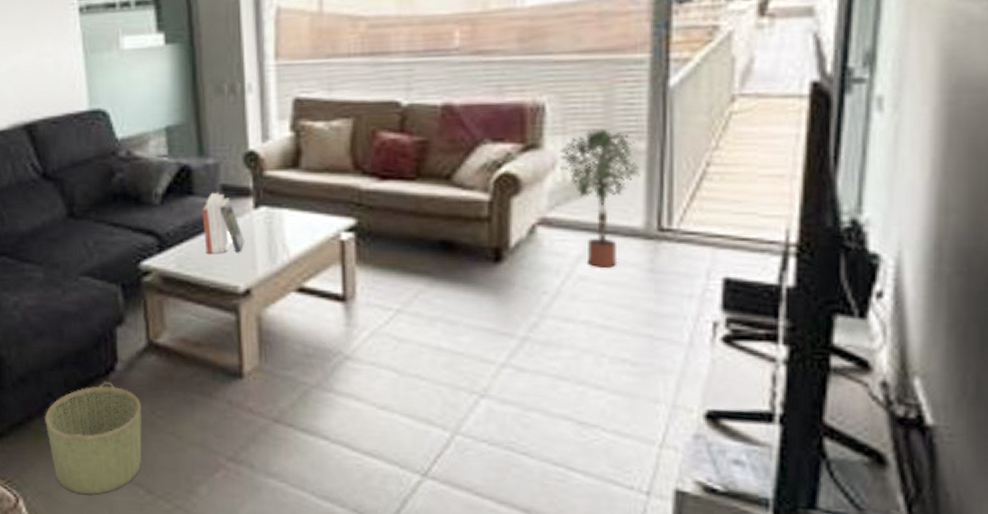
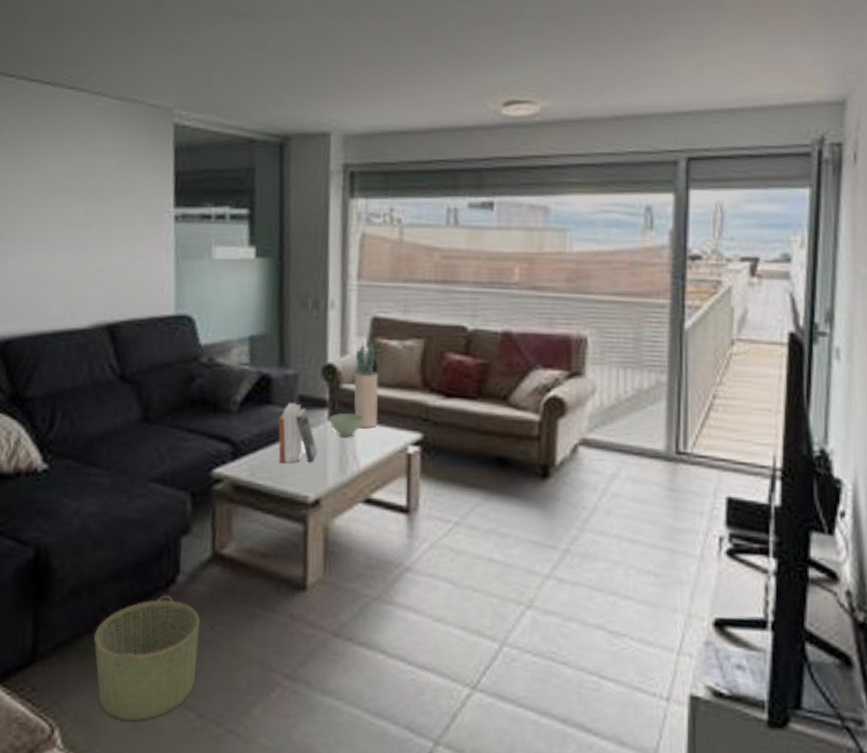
bowl: none [254,200,291,226] -> present [329,412,363,438]
vase: none [278,120,307,216] -> present [354,337,379,429]
potted tree: present [559,128,640,269] -> none [598,361,662,487]

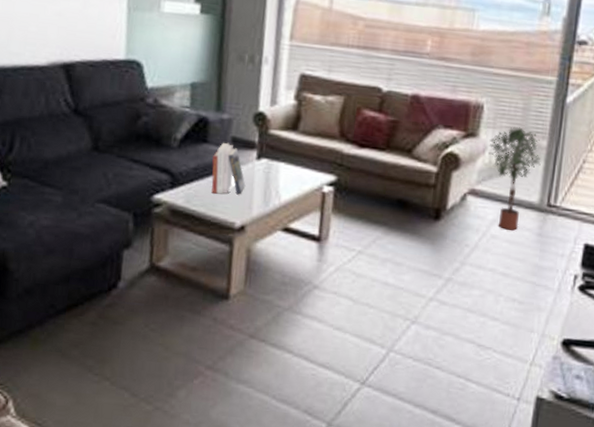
basket: present [94,595,200,722] -> none [44,297,137,398]
bowl: present [329,412,363,438] -> none [257,154,287,176]
vase: present [354,337,379,429] -> none [279,91,302,170]
potted tree: none [598,361,662,487] -> present [488,126,541,231]

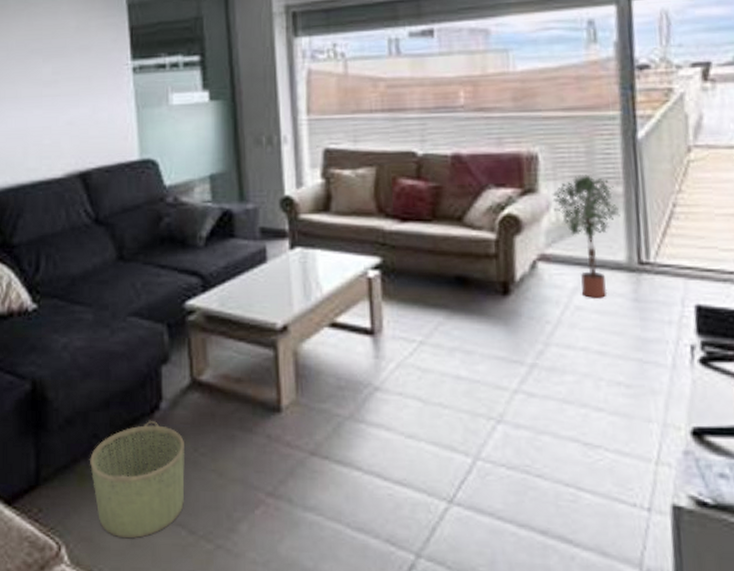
basket: none [44,297,137,398] -> present [90,421,185,539]
books: present [211,142,246,195] -> none [243,234,282,293]

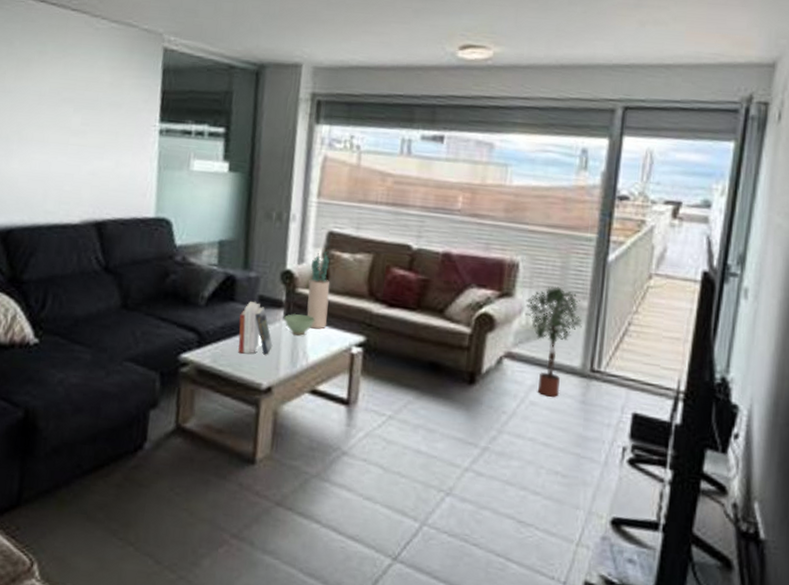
basket: present [90,421,185,539] -> none [70,458,162,563]
books: none [243,234,282,293] -> present [238,300,273,355]
bowl: none [290,241,323,265] -> present [284,314,315,336]
vase: none [311,168,338,256] -> present [306,249,330,329]

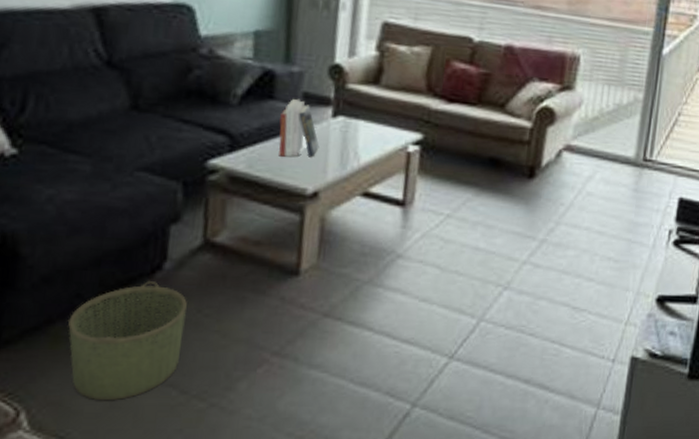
basket: none [70,458,162,563] -> present [68,281,187,401]
bowl: present [284,314,315,336] -> none [332,111,367,135]
vase: present [306,249,330,329] -> none [358,41,385,128]
potted tree: present [525,286,582,398] -> none [584,79,637,188]

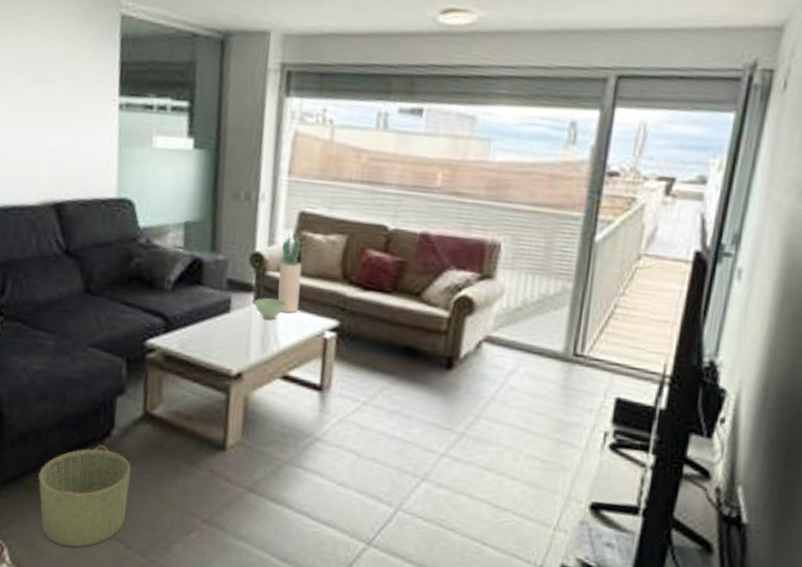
books: present [279,98,319,157] -> none [206,284,243,340]
bowl: none [332,111,367,135] -> present [254,298,286,320]
vase: none [358,41,385,128] -> present [277,230,302,314]

